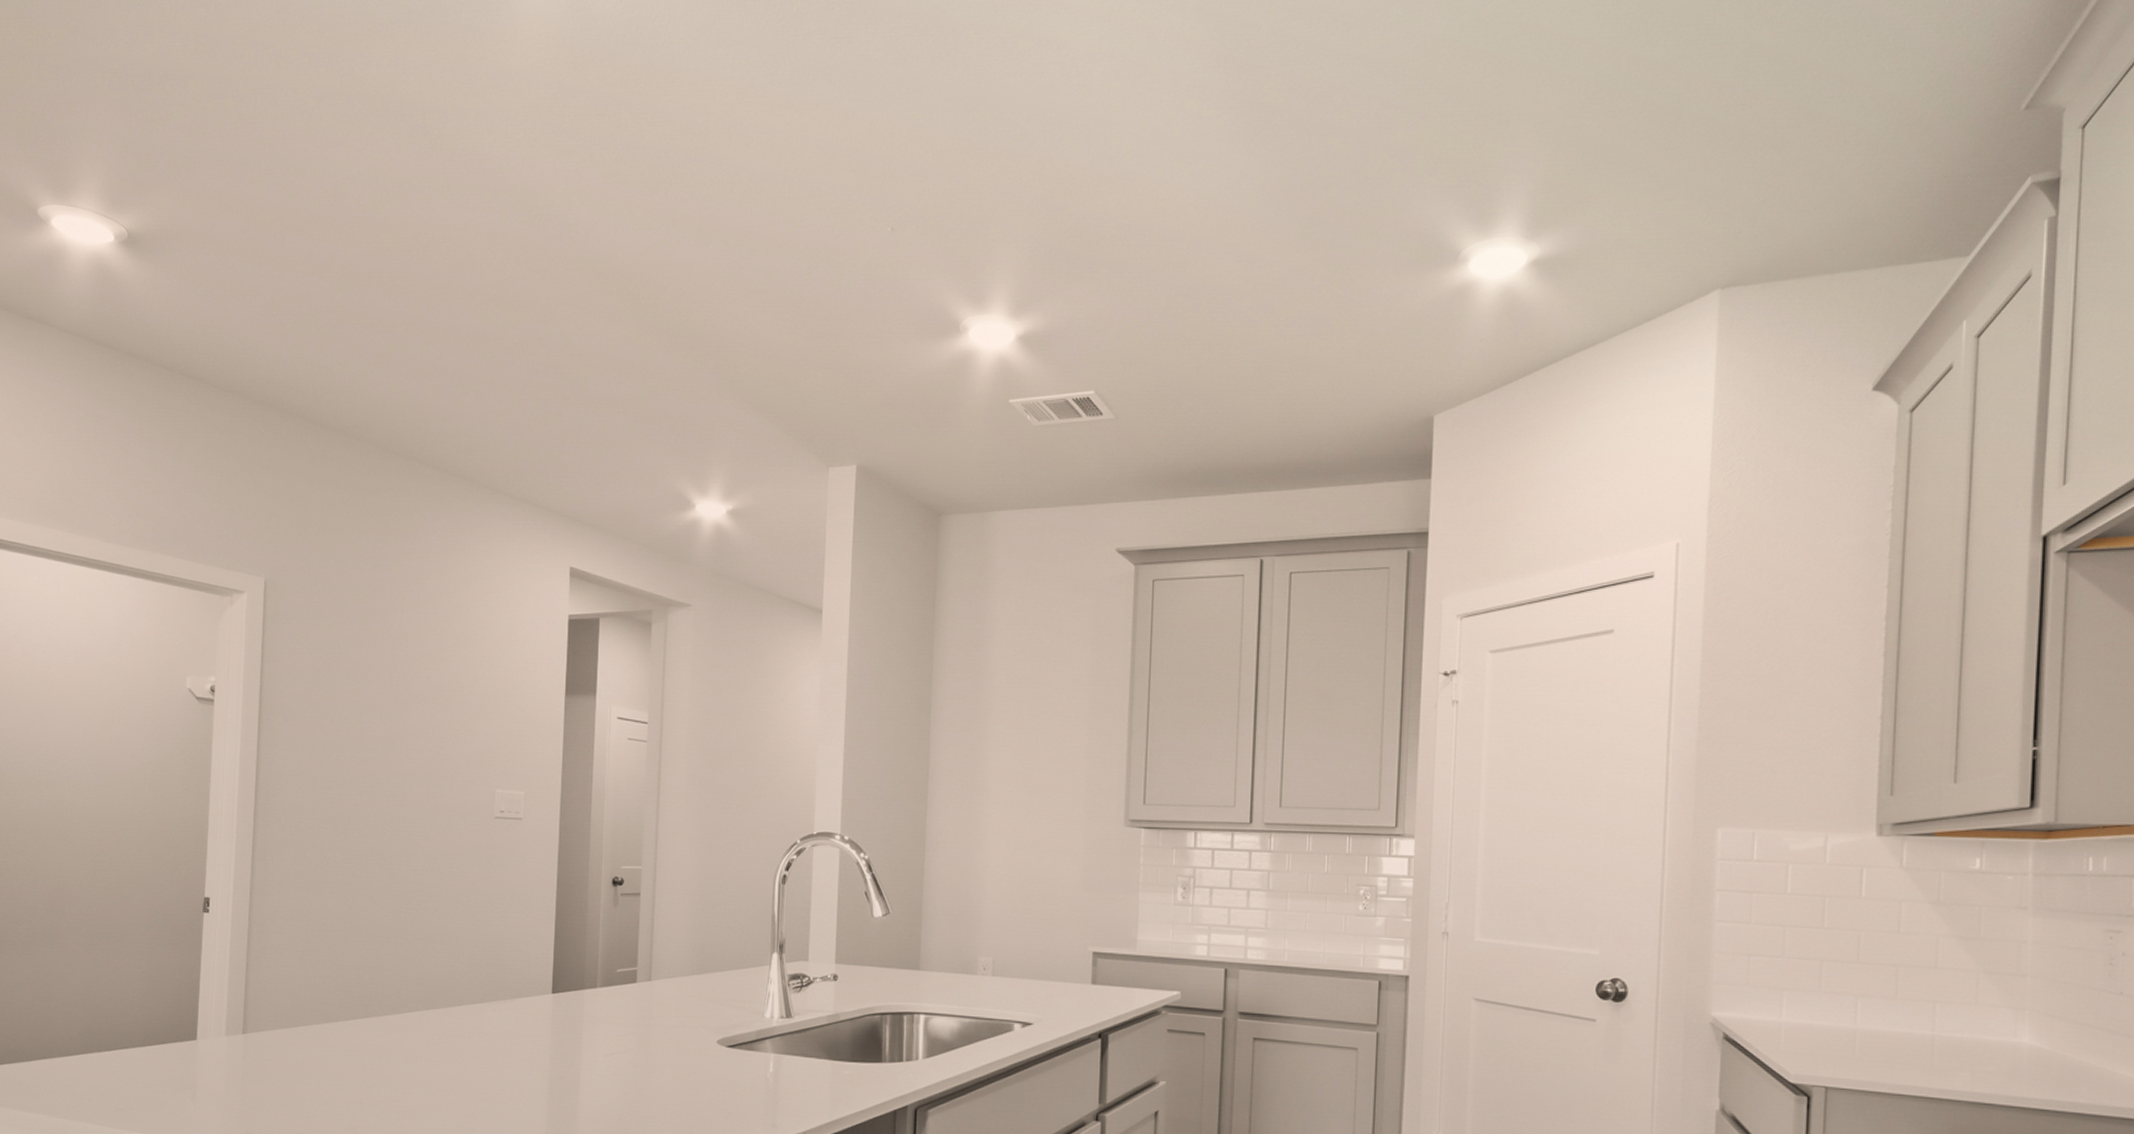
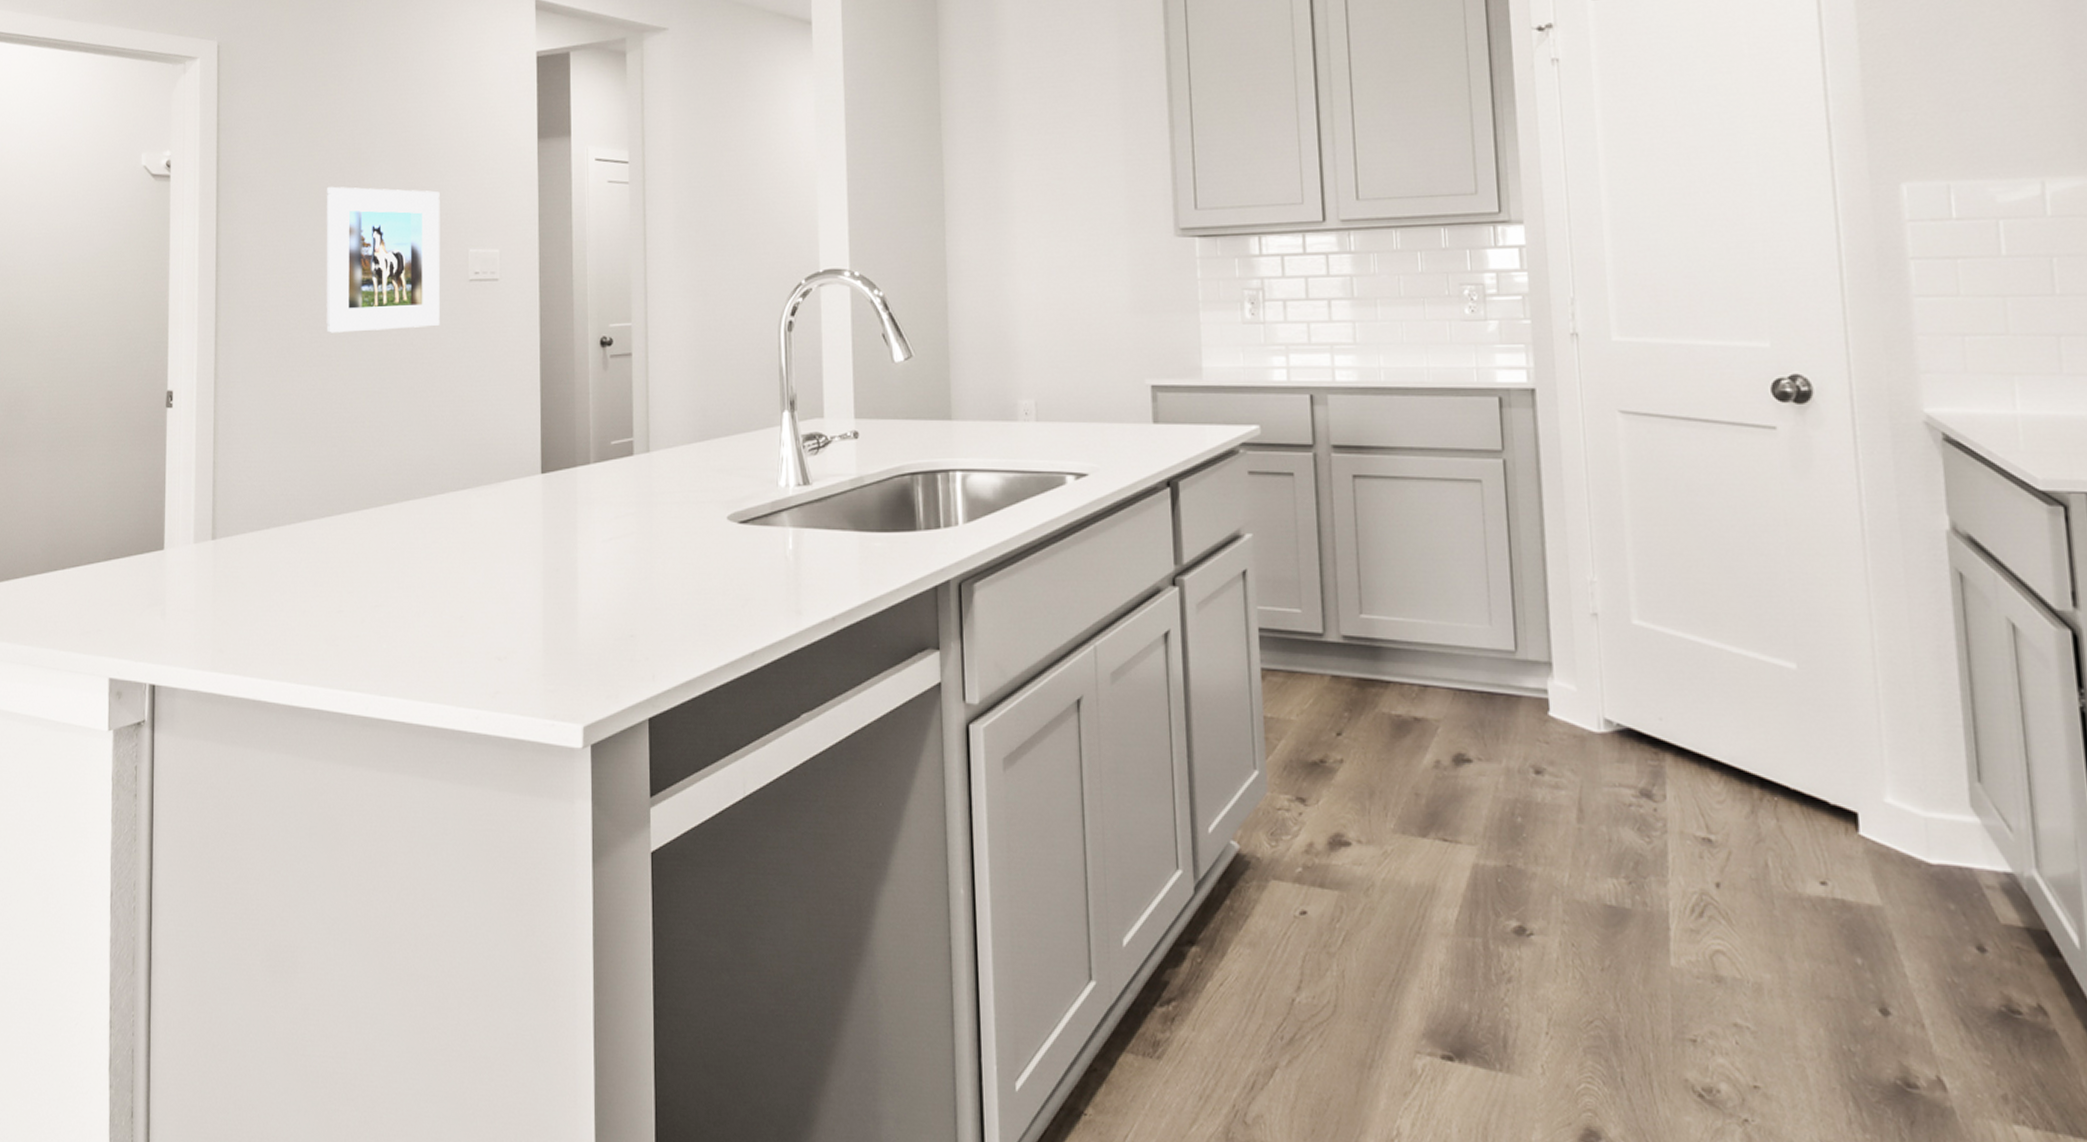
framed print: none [358,722,471,857] -> present [326,186,441,333]

